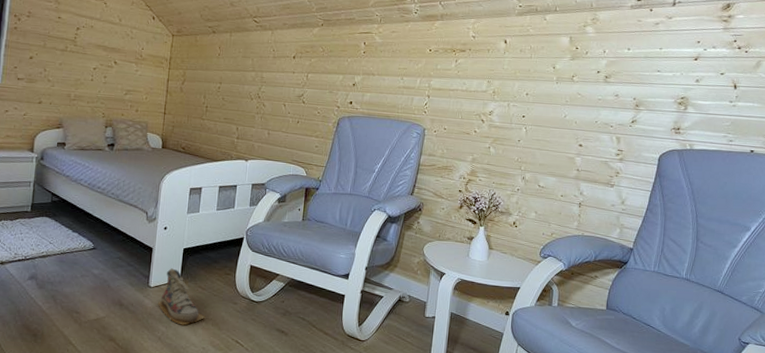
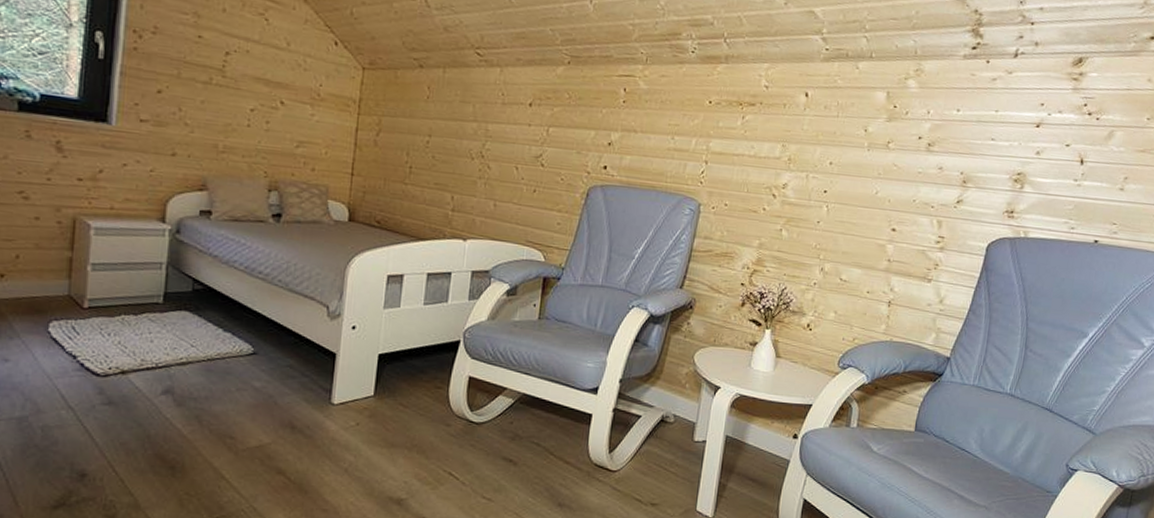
shoe: present [158,268,206,326] -> none [343,380,408,454]

